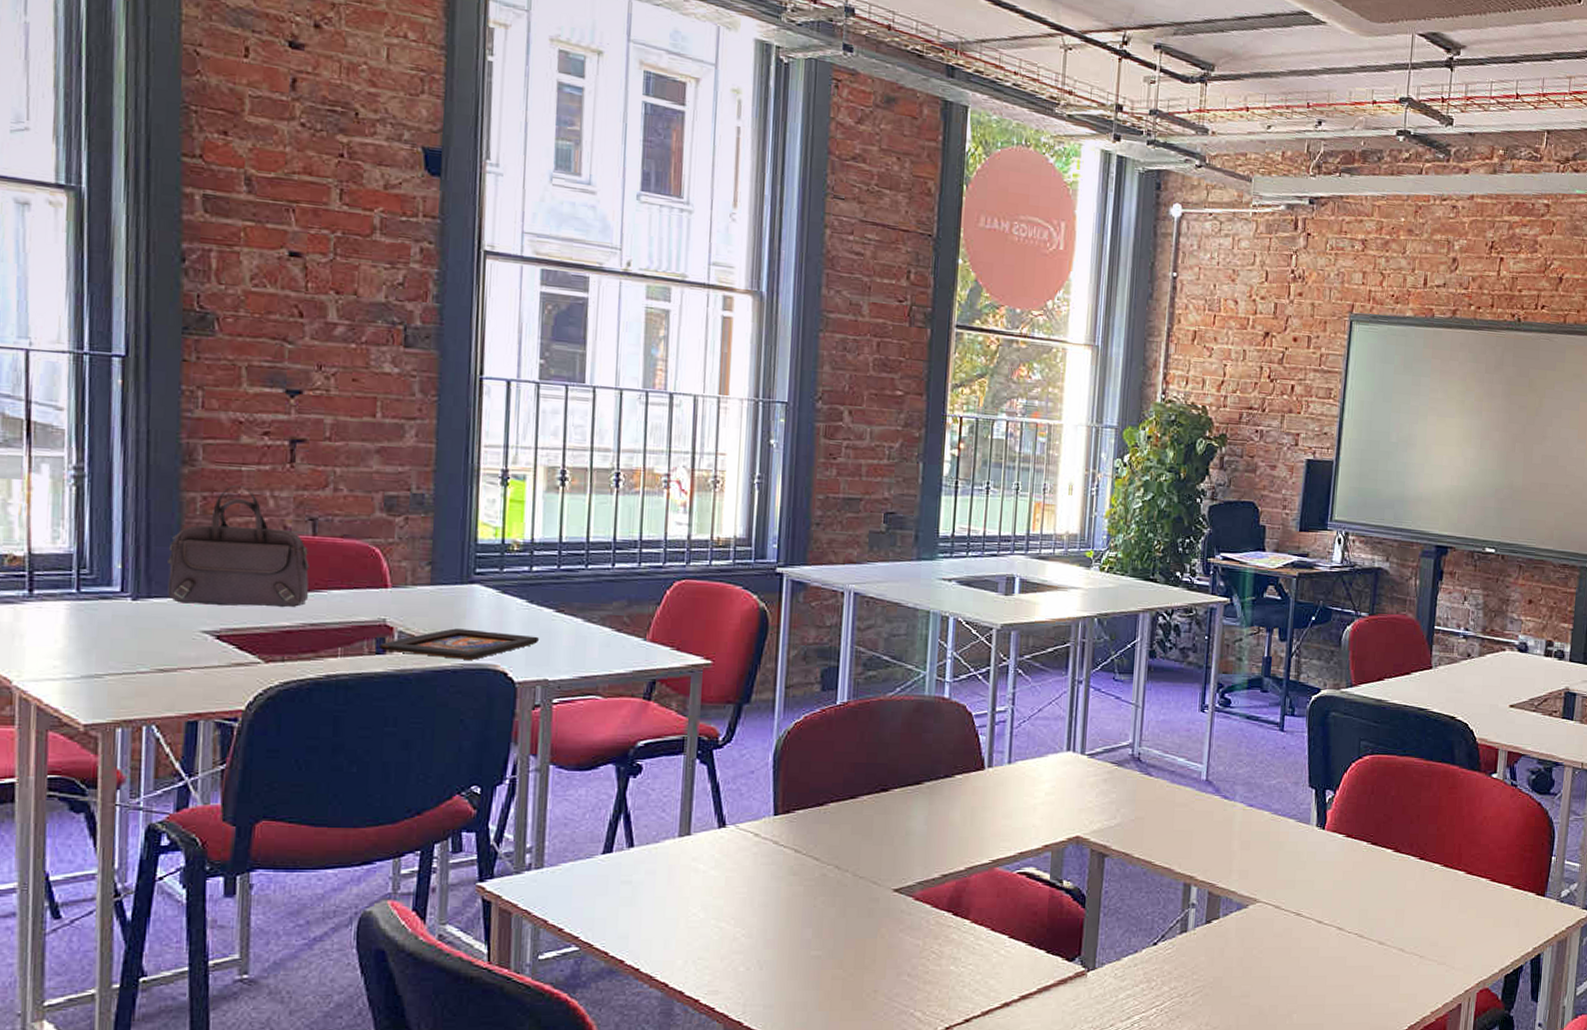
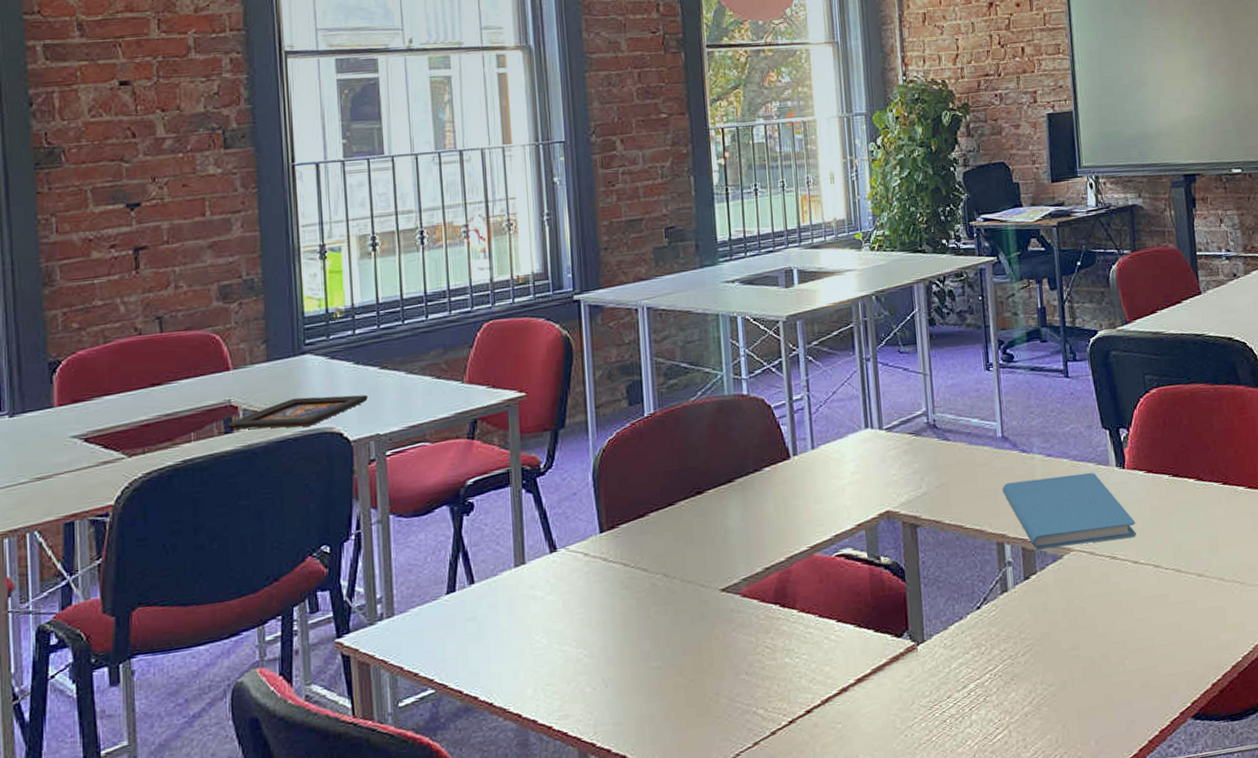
handbag: present [167,484,309,608] -> none [37,297,161,414]
book: none [1198,826,1326,897] -> present [1002,472,1136,550]

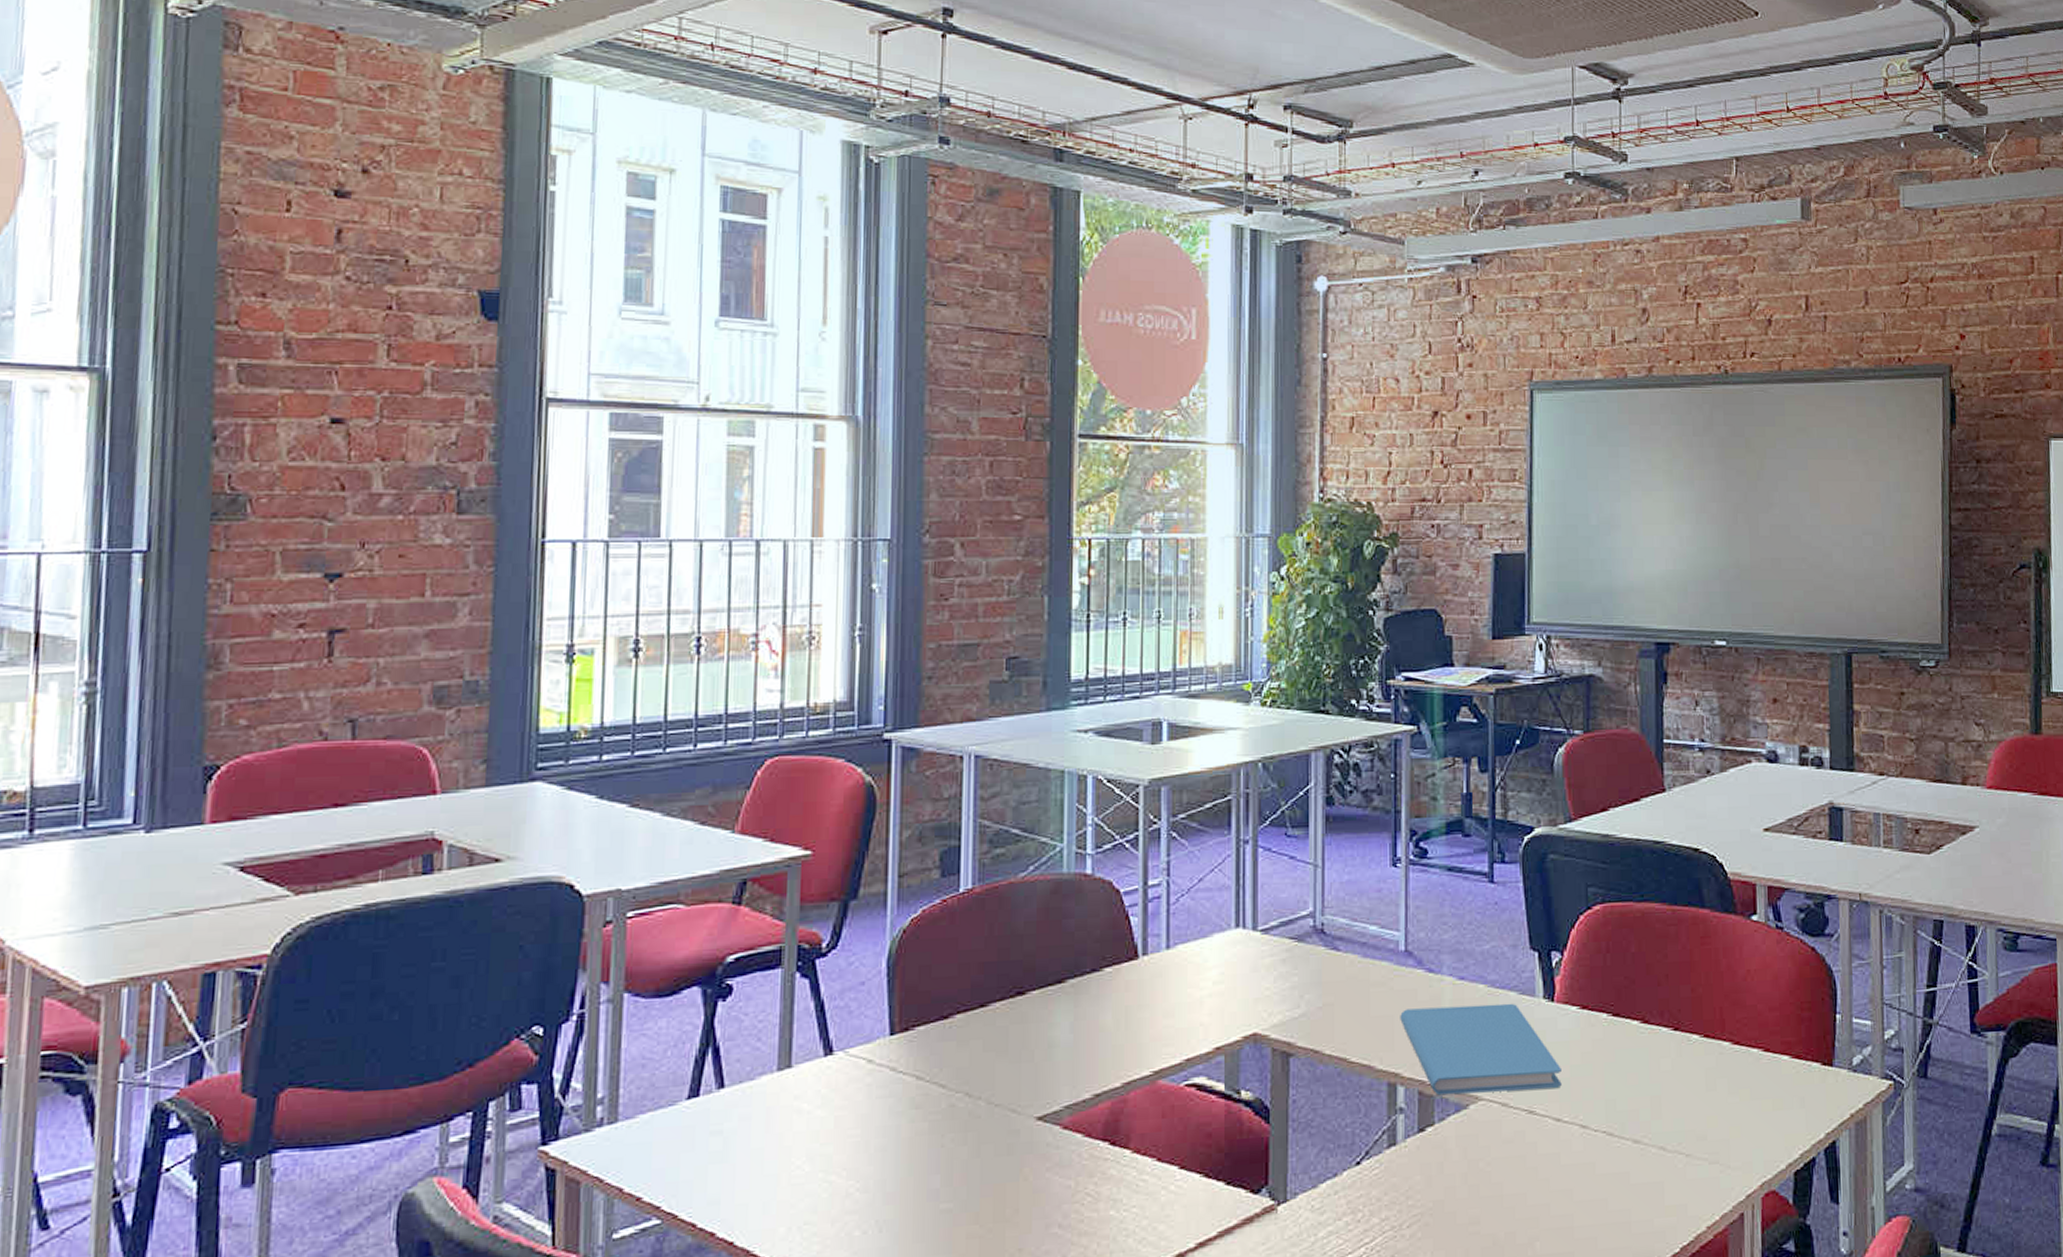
tablet: present [227,394,368,430] -> none [426,835,610,873]

